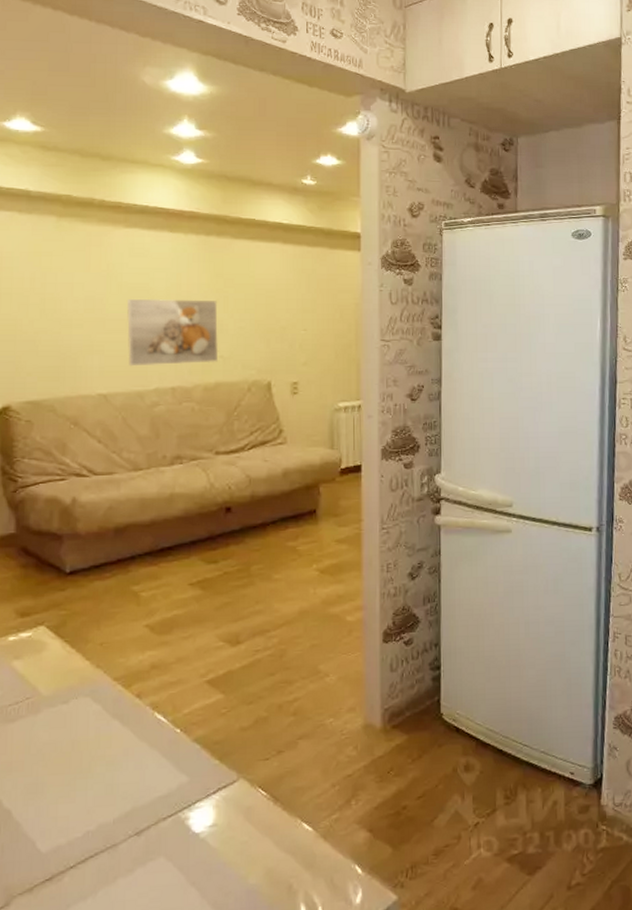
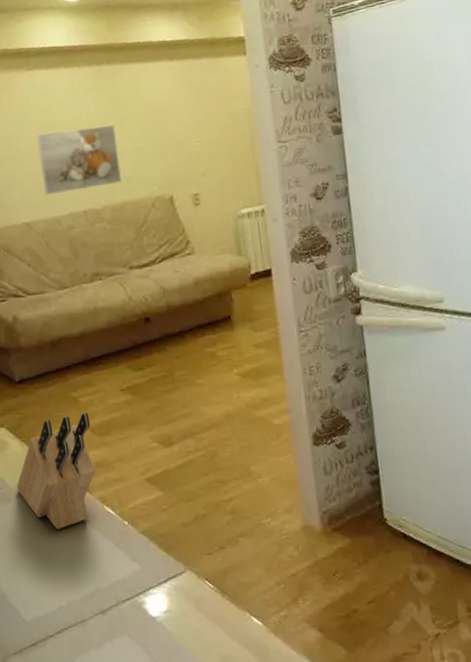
knife block: none [51,608,150,743] -> present [17,412,96,530]

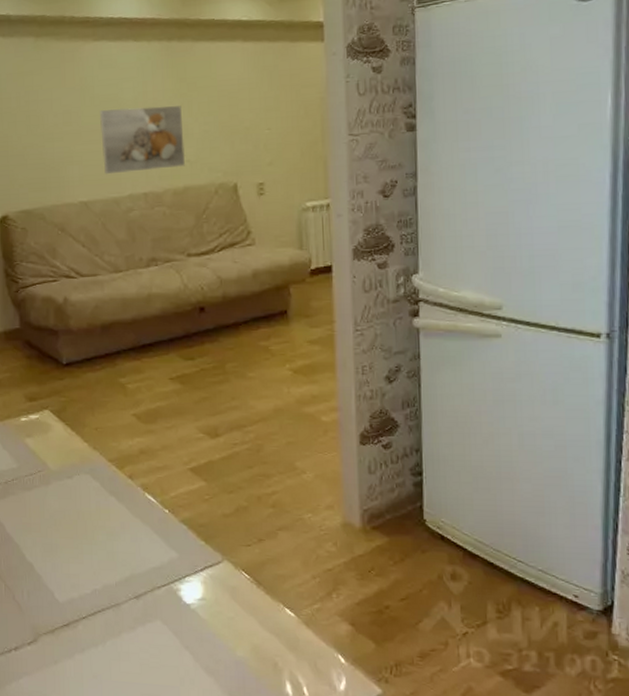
knife block: present [17,412,96,530] -> none [58,398,139,514]

